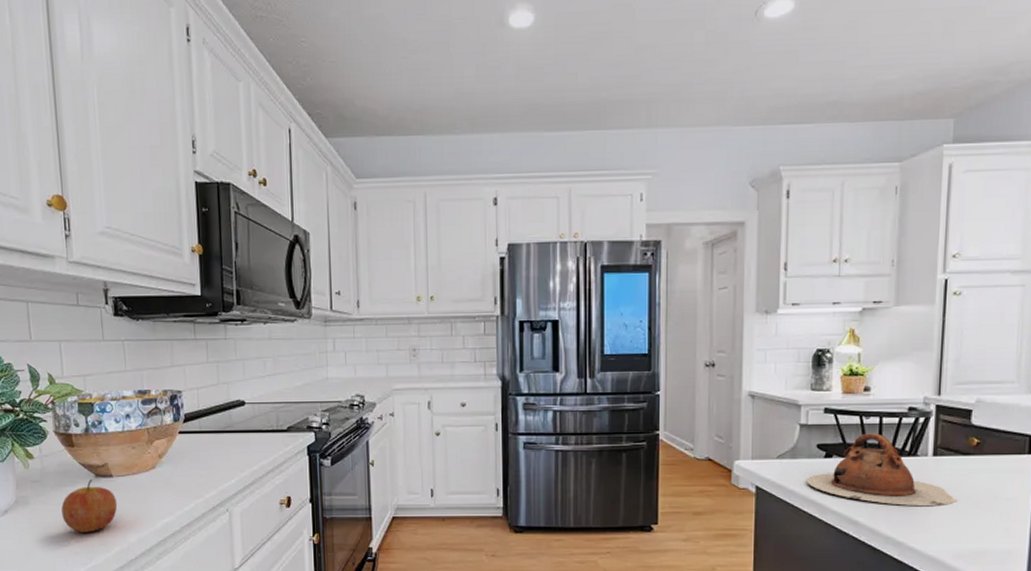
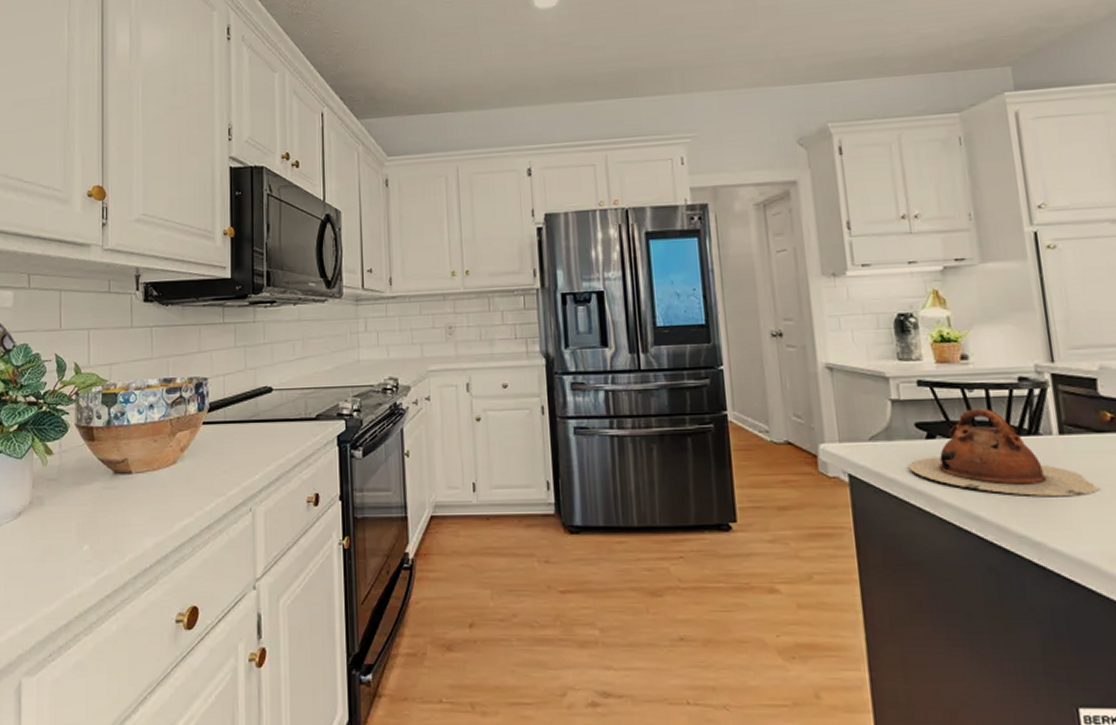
apple: present [61,480,118,533] -> none [77,477,135,537]

